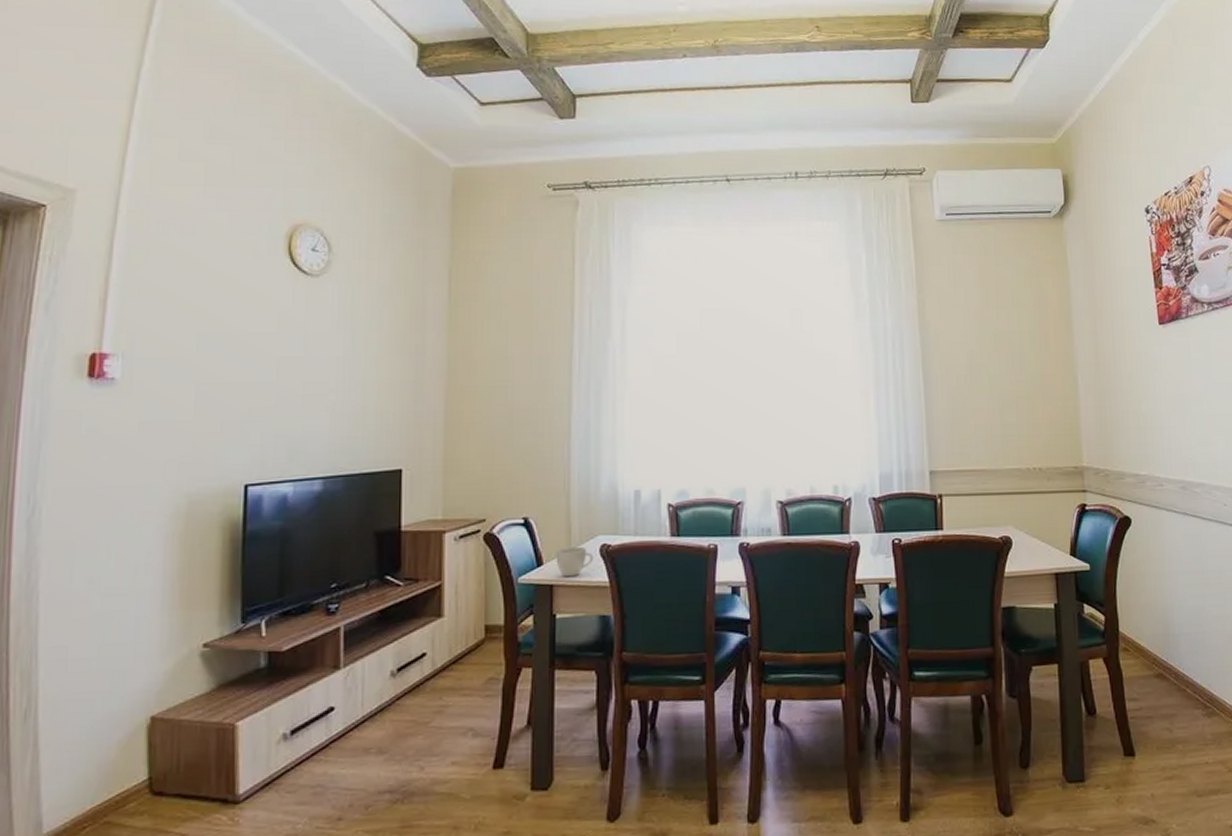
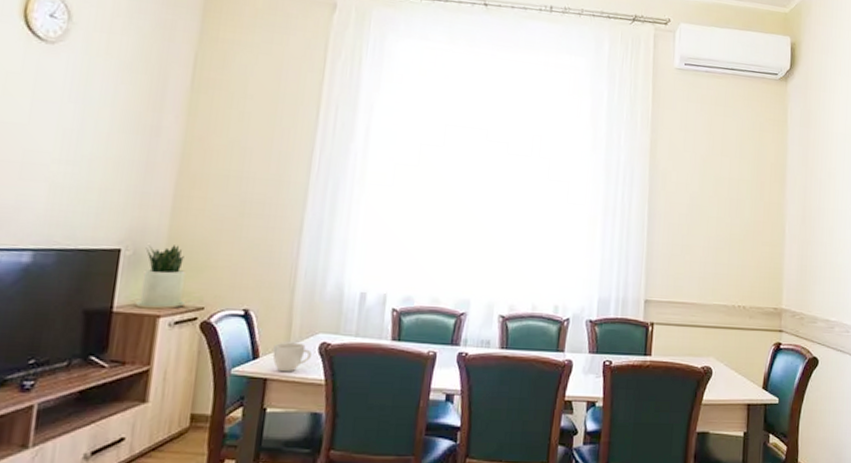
planter: none [420,460,468,526] -> present [134,245,187,310]

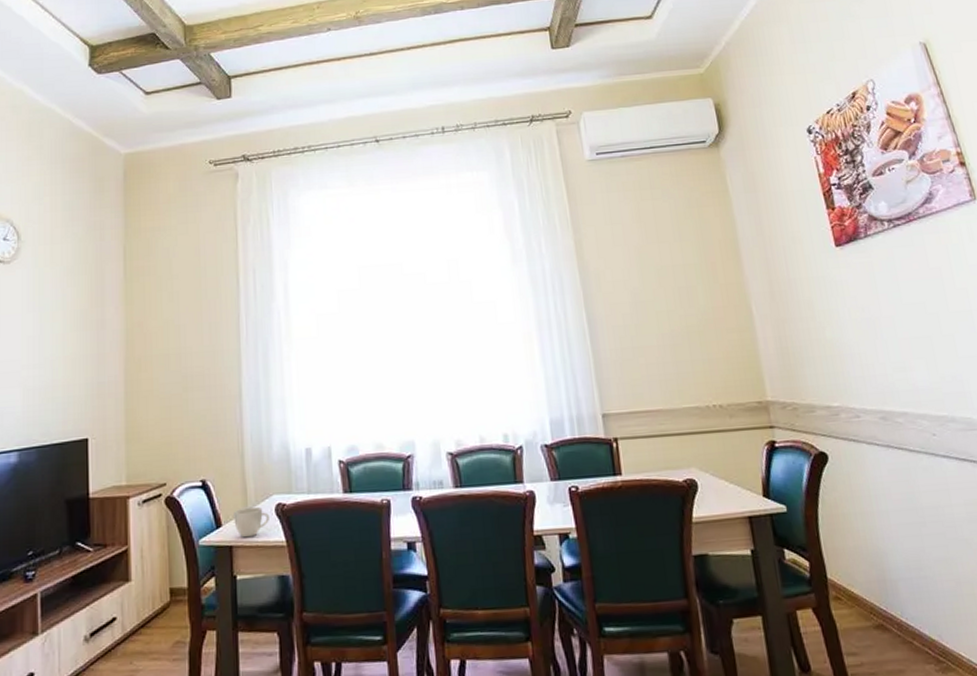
planter: present [134,245,187,310] -> none [106,427,150,492]

